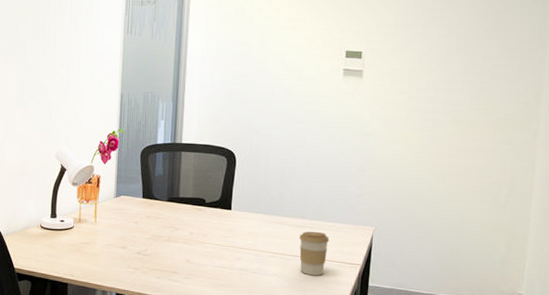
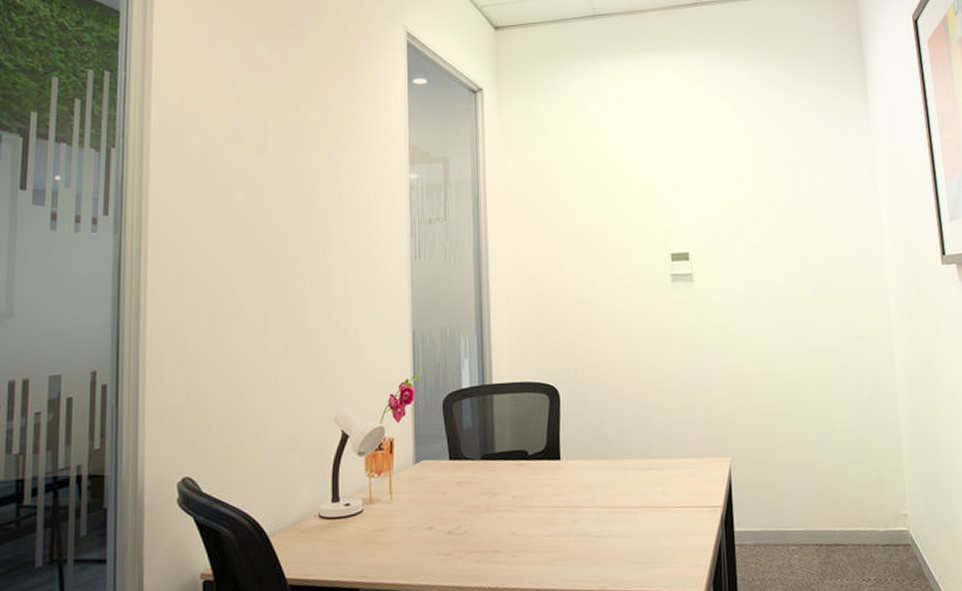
coffee cup: present [299,231,330,276] -> none [646,473,682,530]

